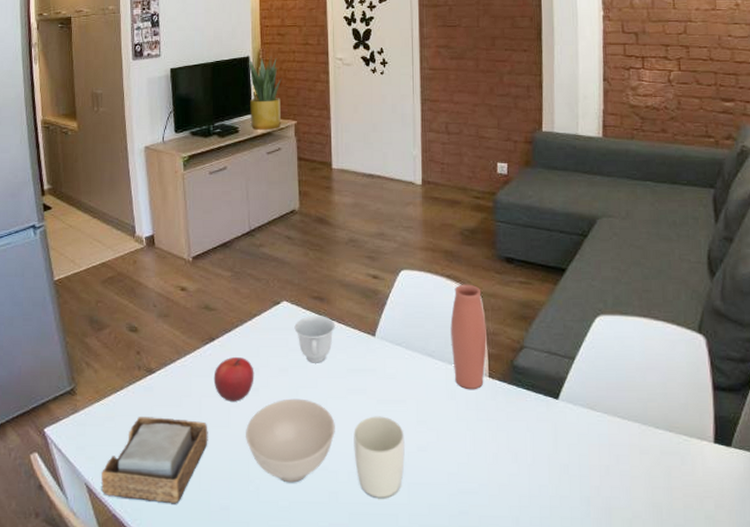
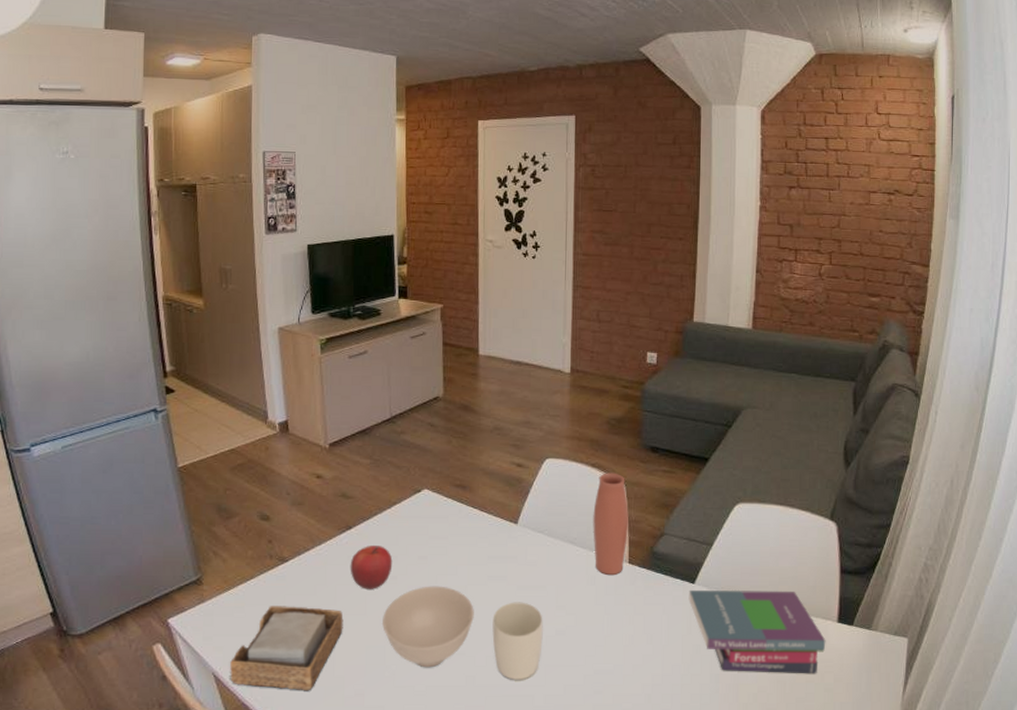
planter: present [247,57,282,131] -> none [391,236,428,314]
teacup: present [294,316,335,363] -> none [435,504,477,551]
books: none [552,406,703,499] -> present [688,589,826,674]

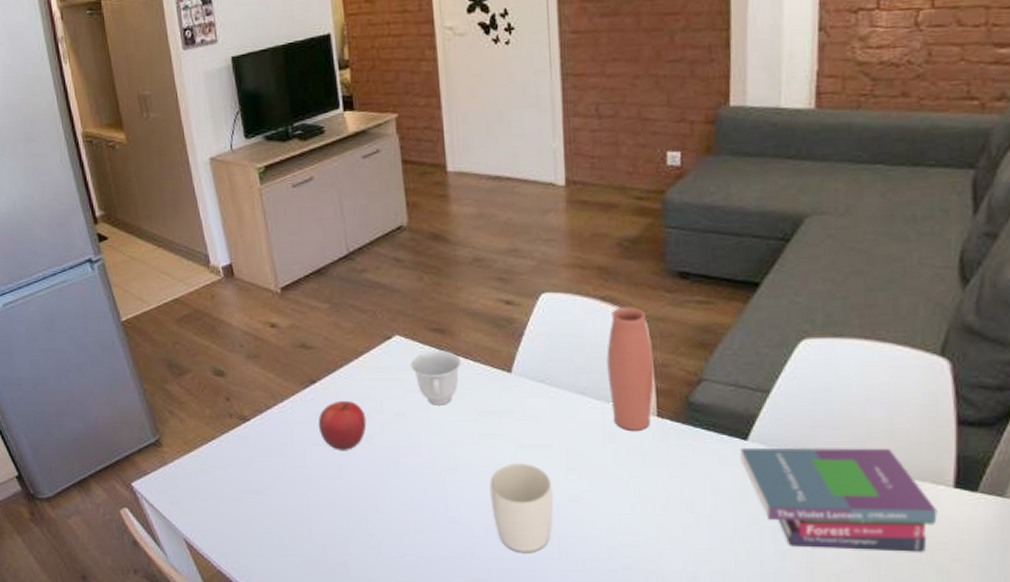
napkin holder: present [230,606,344,691] -> none [201,469,318,560]
bowl: present [382,586,474,668] -> none [361,445,467,537]
teacup: none [435,504,477,551] -> present [410,350,461,406]

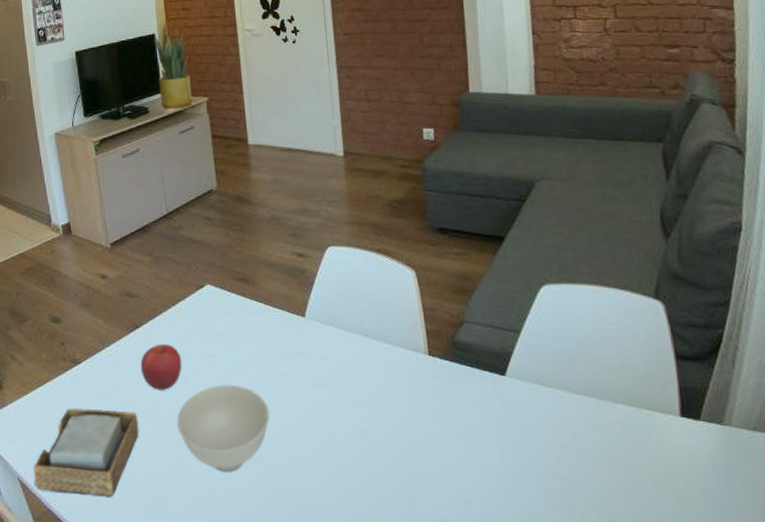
napkin holder: none [201,469,318,560] -> present [34,408,139,497]
planter: none [328,32,377,130] -> present [153,33,192,110]
bowl: none [361,445,467,537] -> present [177,384,270,472]
teacup: present [410,350,461,406] -> none [220,298,263,348]
mug: present [489,463,553,552] -> none [289,400,345,485]
vase: present [606,306,654,431] -> none [383,258,424,368]
books: present [740,447,938,552] -> none [499,381,670,478]

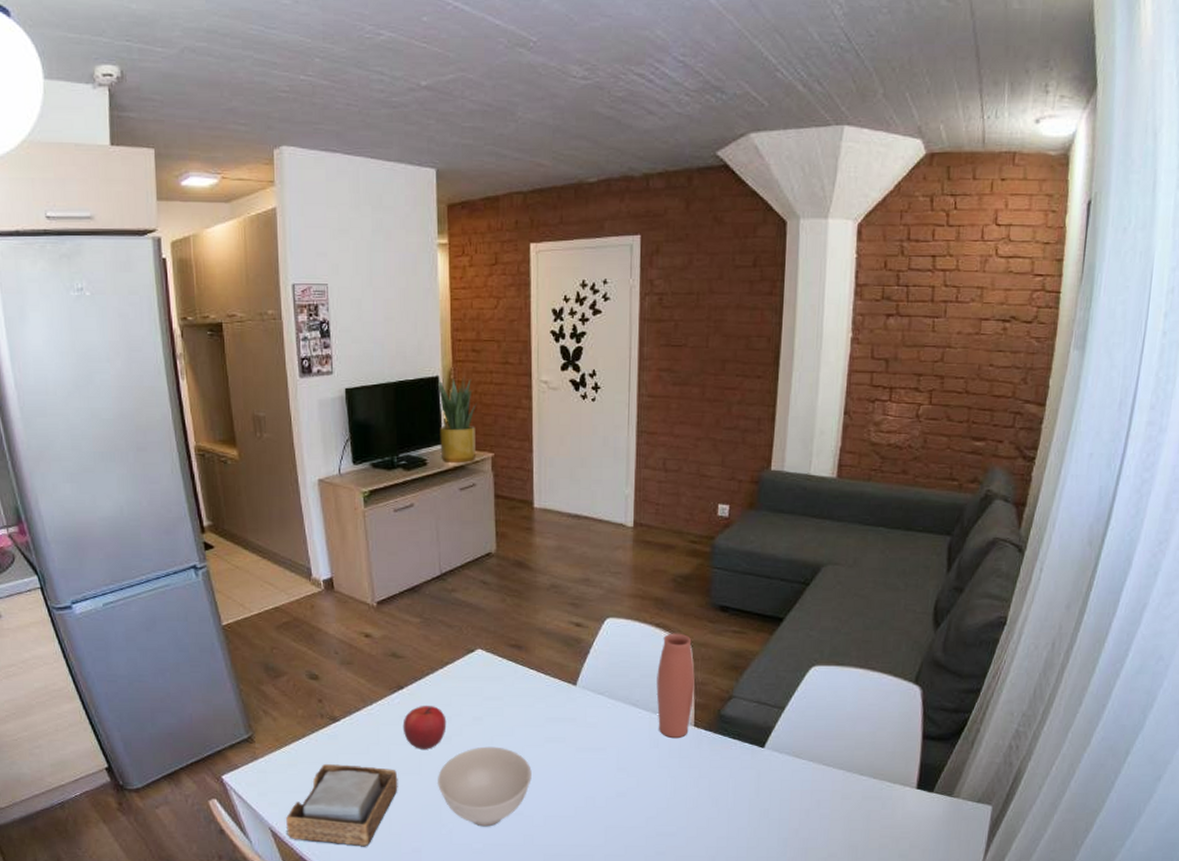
vase: none [383,258,424,368] -> present [656,633,695,738]

